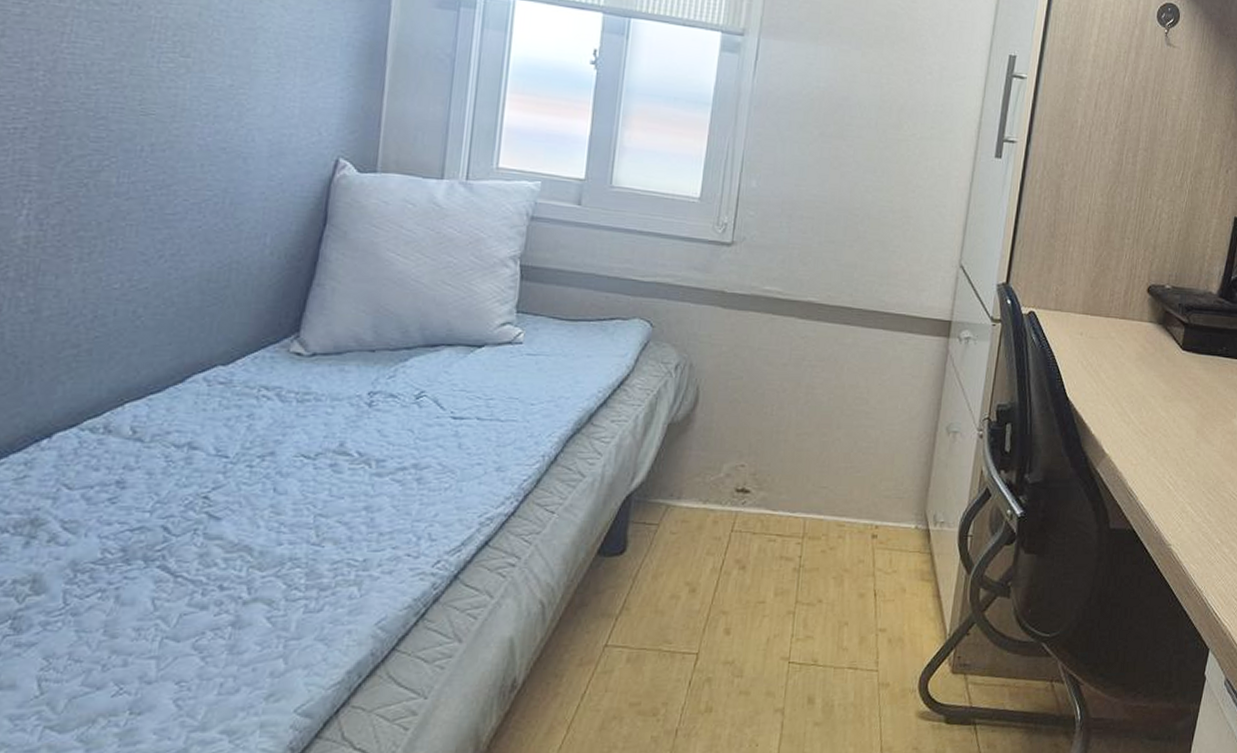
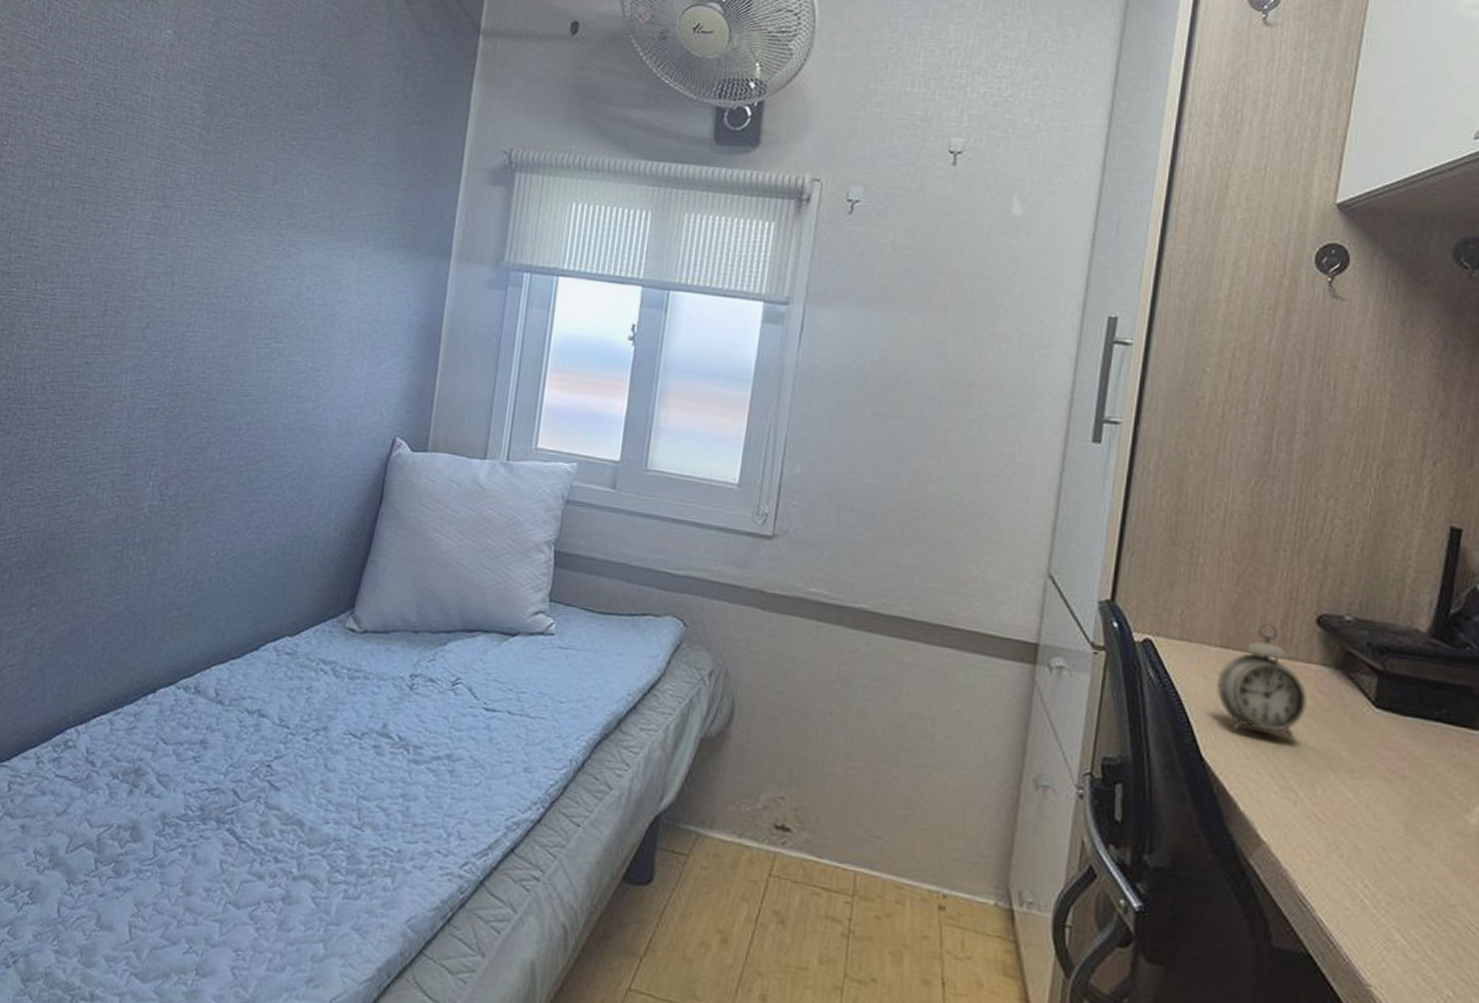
alarm clock: none [1078,293,1139,380] -> present [1216,622,1307,743]

